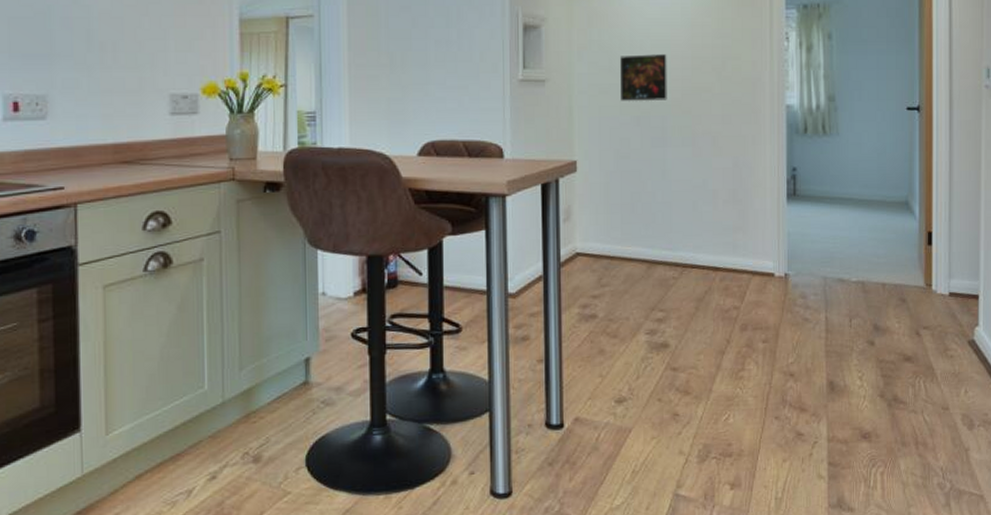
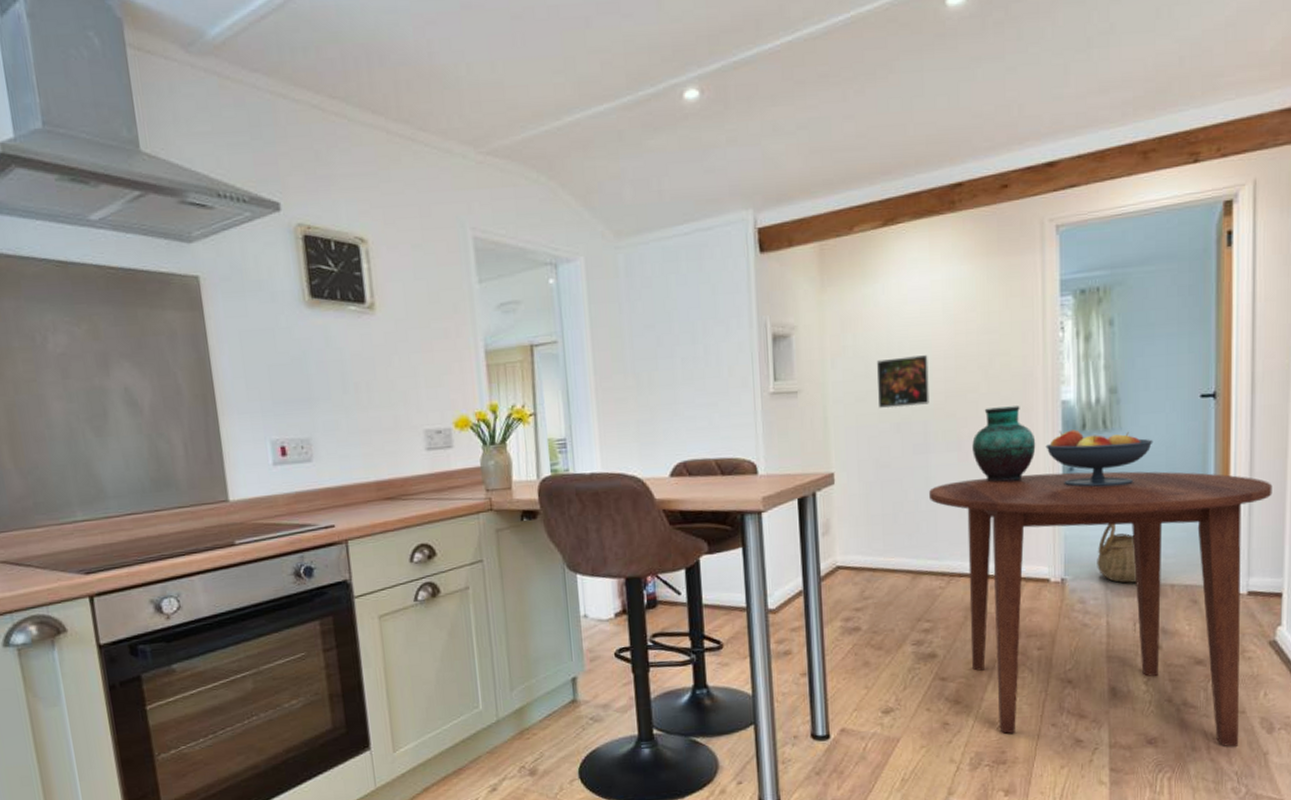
dining table: none [665,172,969,443] -> present [929,471,1273,747]
vase: none [706,107,763,179] -> present [972,406,1036,483]
fruit bowl: none [772,132,866,188] -> present [1045,429,1153,487]
basket: none [817,223,853,281] -> present [1097,523,1137,583]

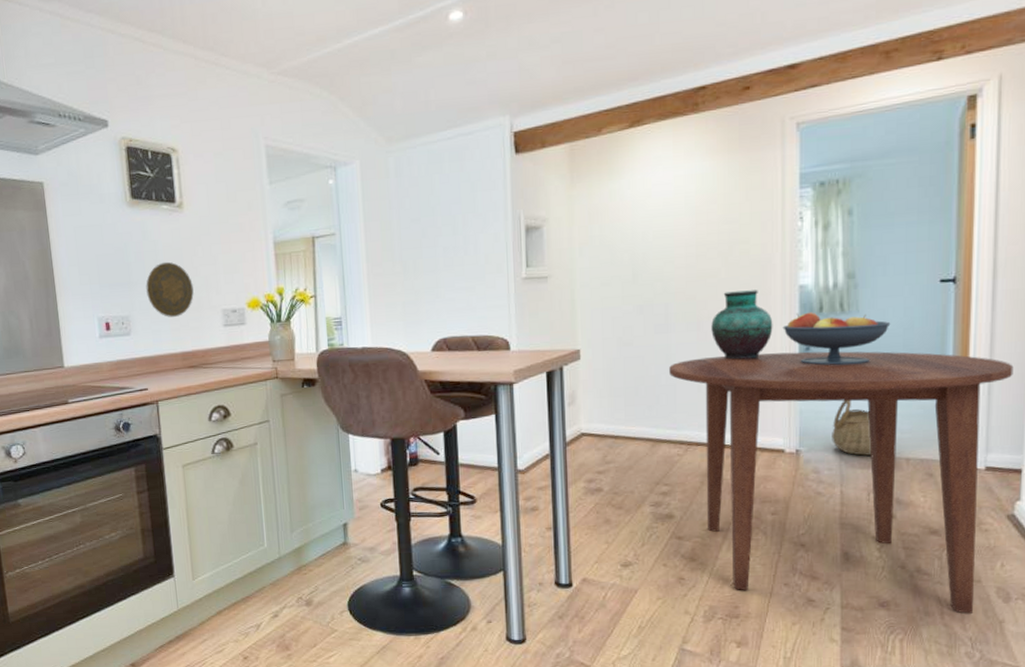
decorative plate: none [330,373,390,440] -> present [145,261,194,317]
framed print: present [877,355,929,409] -> none [622,244,671,292]

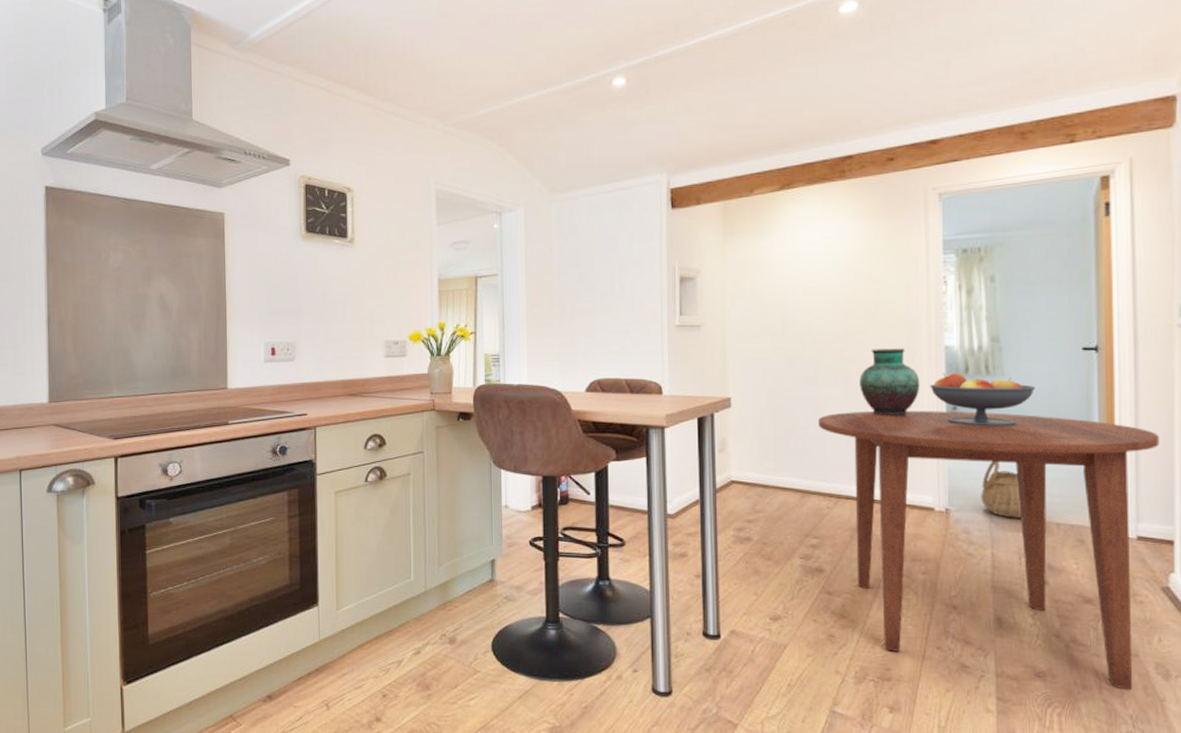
decorative plate: present [145,261,194,317] -> none [313,292,358,346]

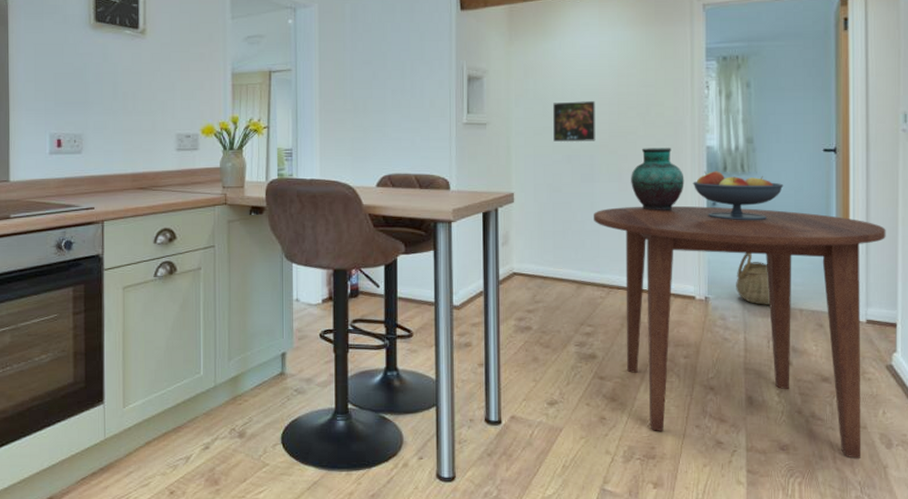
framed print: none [772,300,820,344] -> present [553,101,596,143]

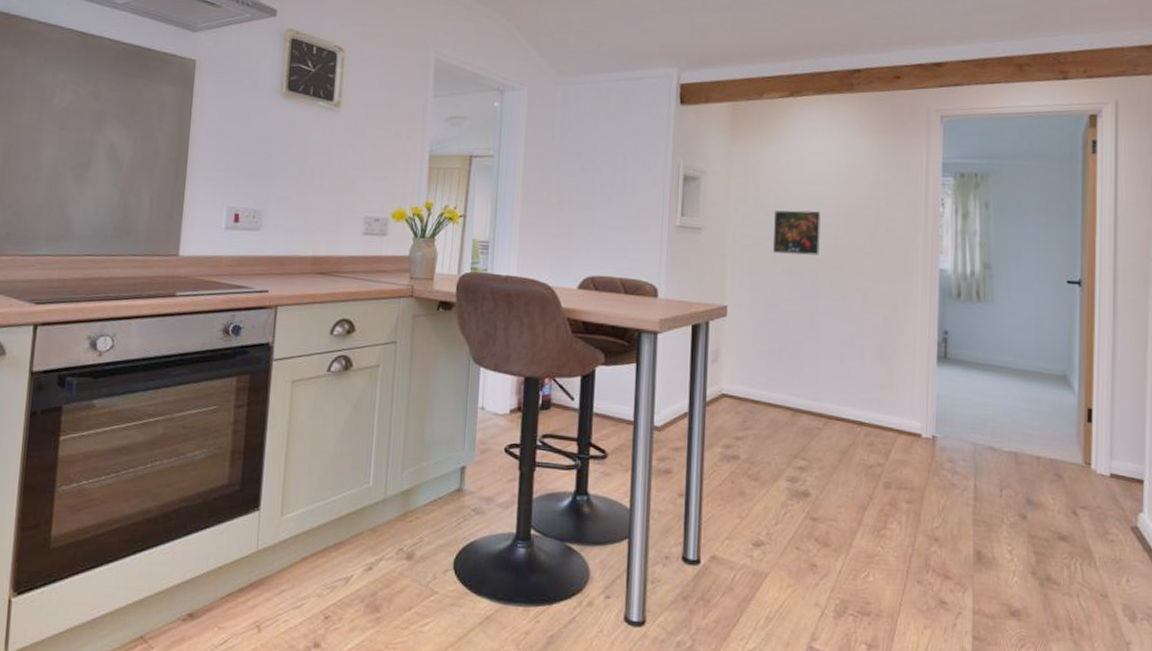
dining table: present [594,205,886,459] -> none [813,329,1134,631]
vase: present [631,148,684,211] -> none [856,266,914,337]
fruit bowl: present [693,171,784,221] -> none [923,296,1023,355]
basket: present [736,253,770,305] -> none [967,389,1005,450]

